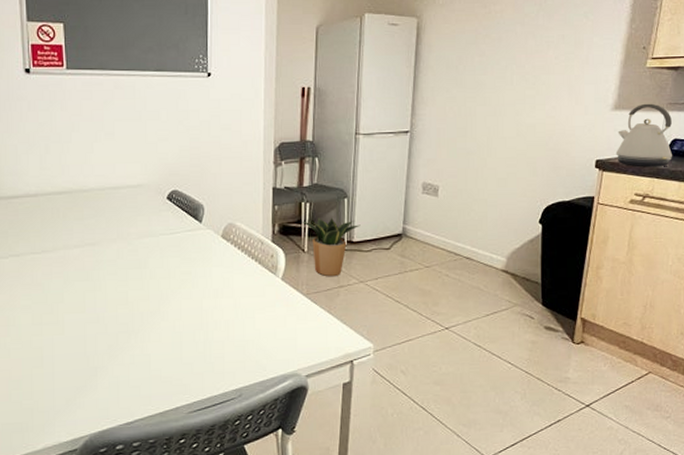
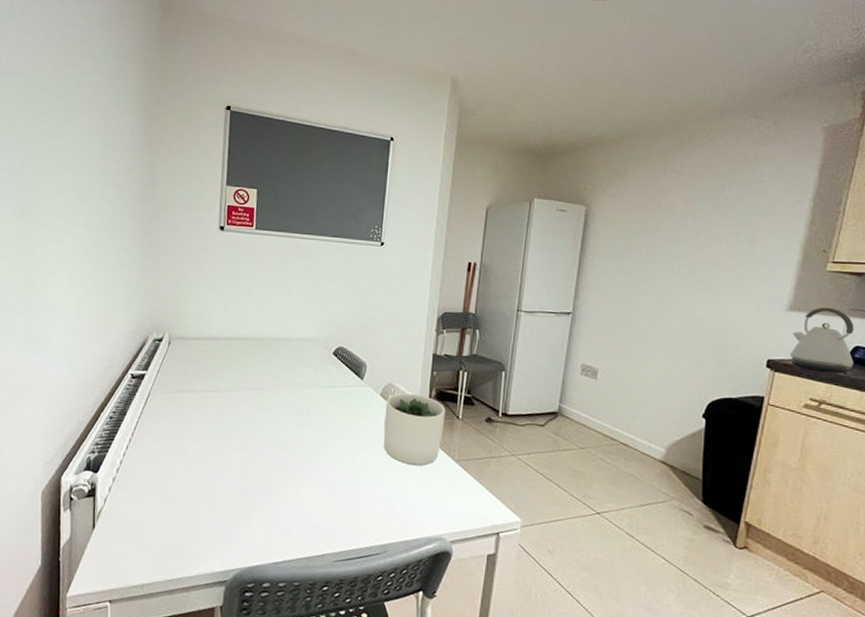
planter: none [228,231,291,305] -> present [383,393,446,466]
potted plant: present [302,217,361,277] -> none [458,387,516,447]

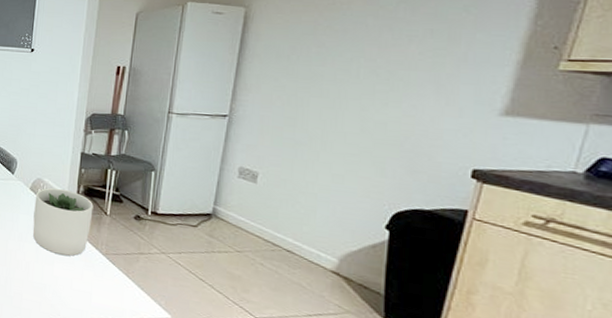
kettle: present [789,307,854,374] -> none [504,111,599,190]

